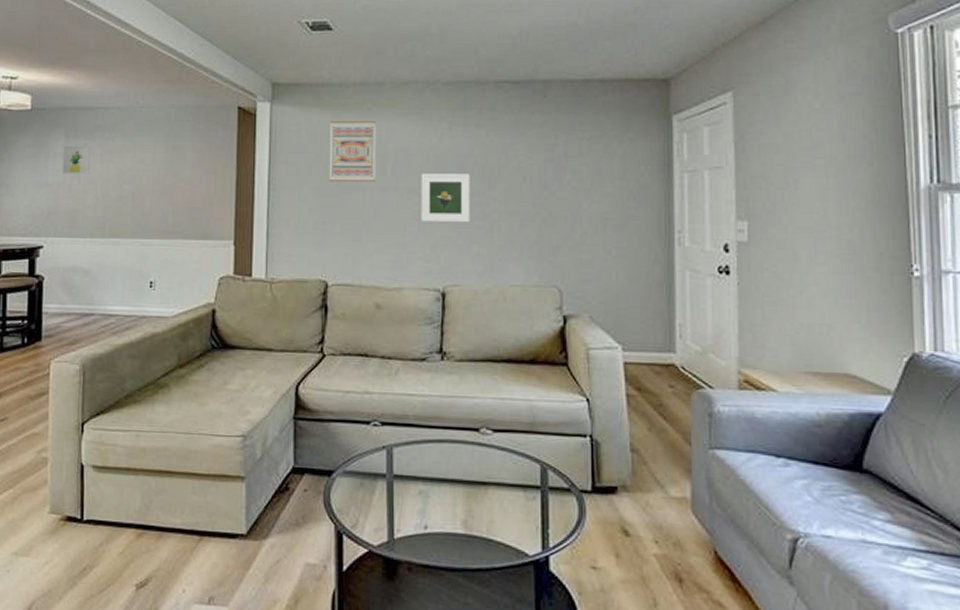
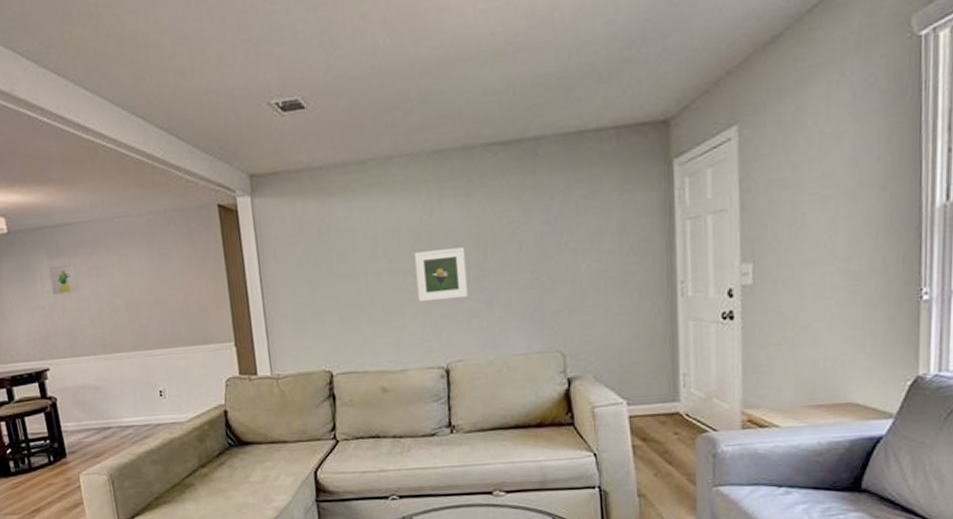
wall art: present [329,121,377,183] -> none [314,203,368,273]

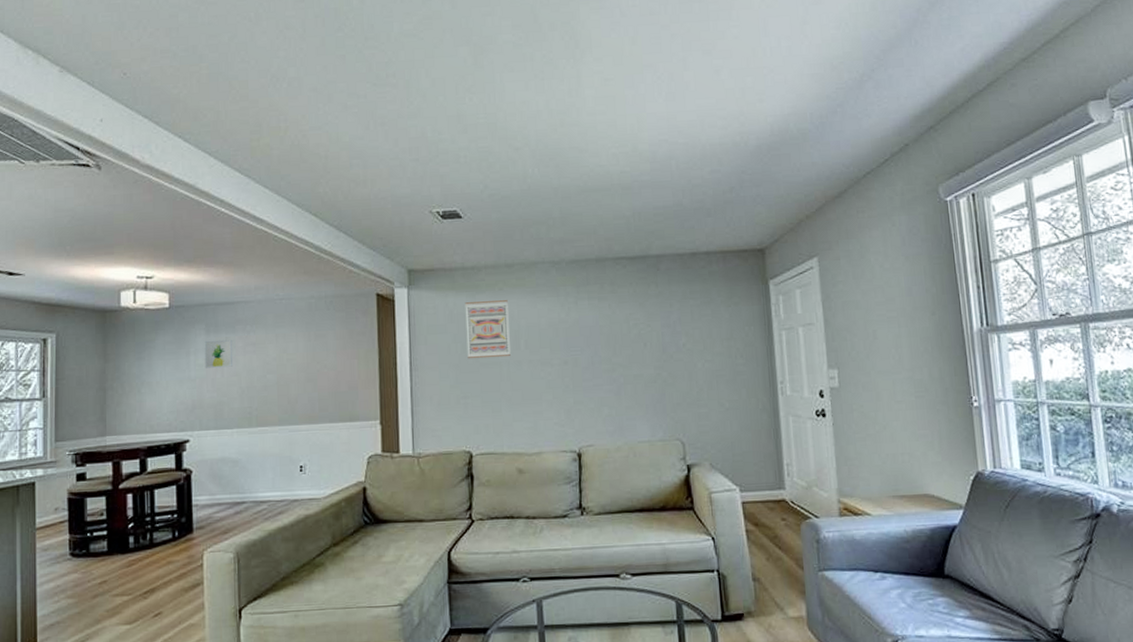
wall art: none [314,203,368,273] -> present [465,300,511,359]
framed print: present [414,247,468,302] -> none [552,343,599,390]

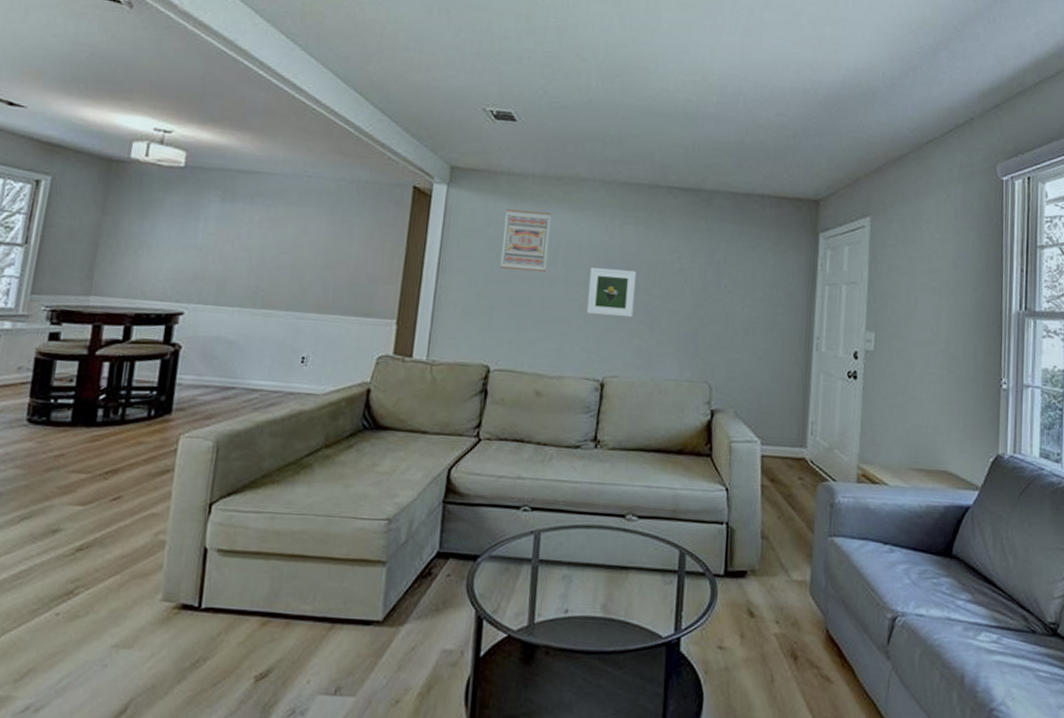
wall art: present [204,339,234,368] -> none [214,208,250,240]
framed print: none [552,343,599,390] -> present [586,267,637,318]

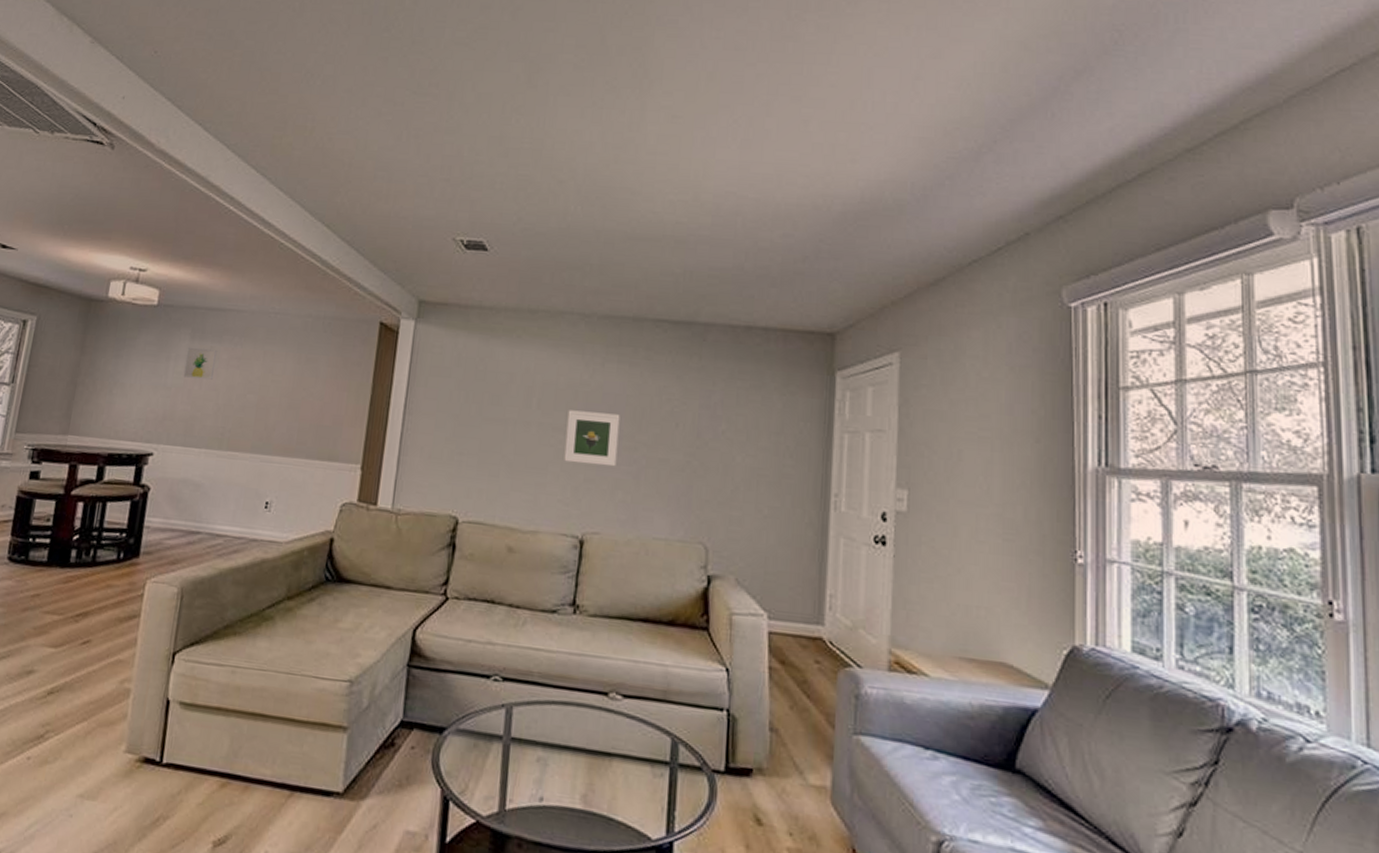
wall art: none [214,208,250,240] -> present [183,347,218,380]
wall art: present [500,209,552,273] -> none [470,346,526,416]

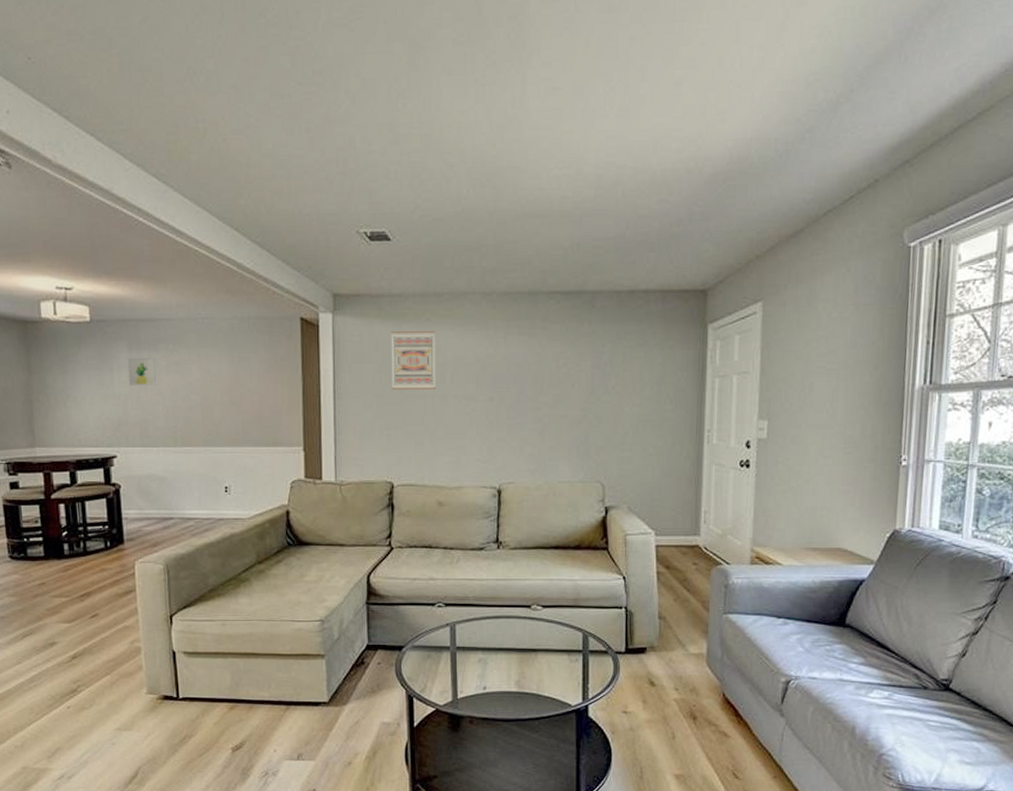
wall art: none [470,346,526,416] -> present [391,331,436,391]
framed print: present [564,410,620,467] -> none [478,381,524,426]

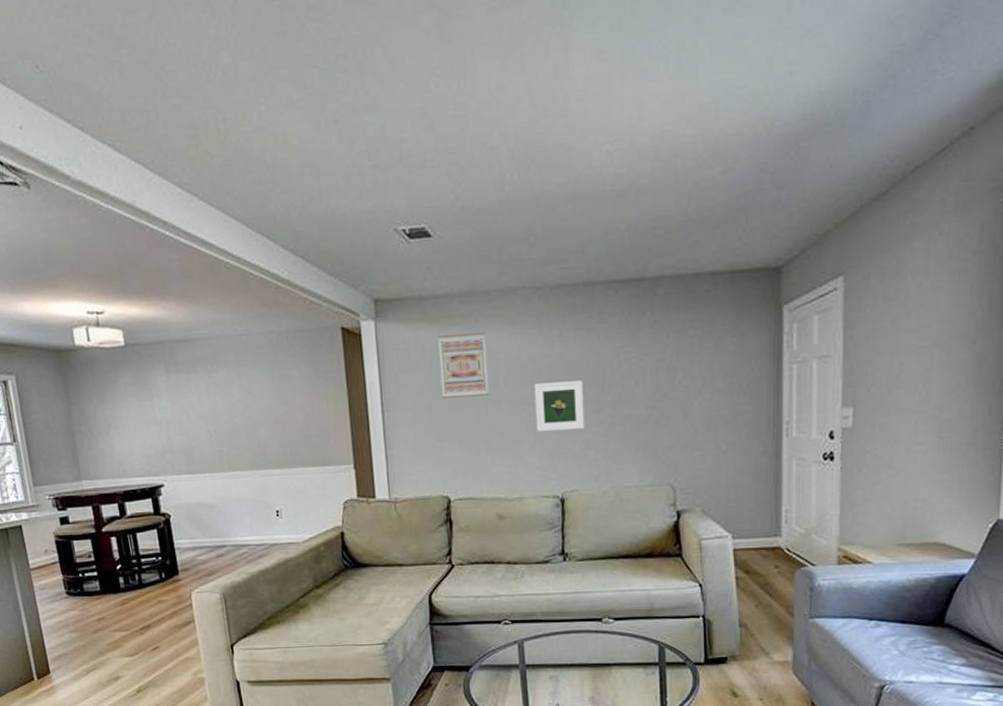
wall art: present [127,357,157,386] -> none [166,379,199,411]
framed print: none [478,381,524,426] -> present [534,380,585,432]

